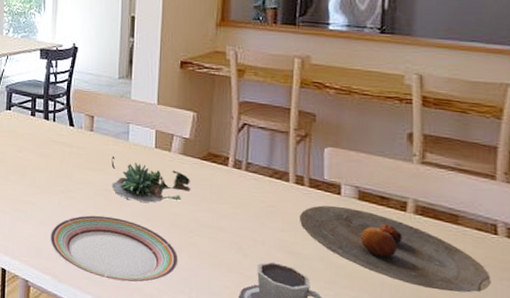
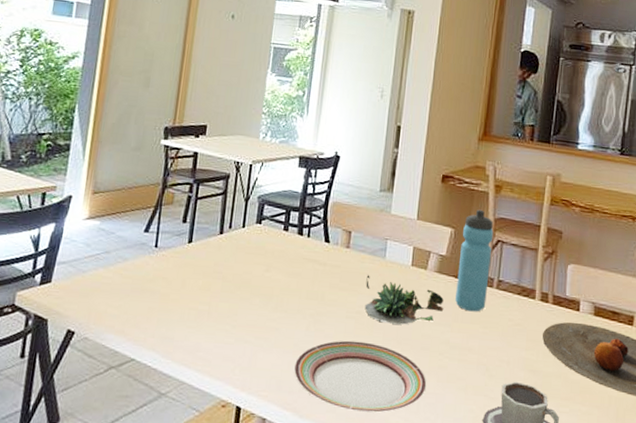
water bottle: none [202,93,239,193] -> present [455,209,494,312]

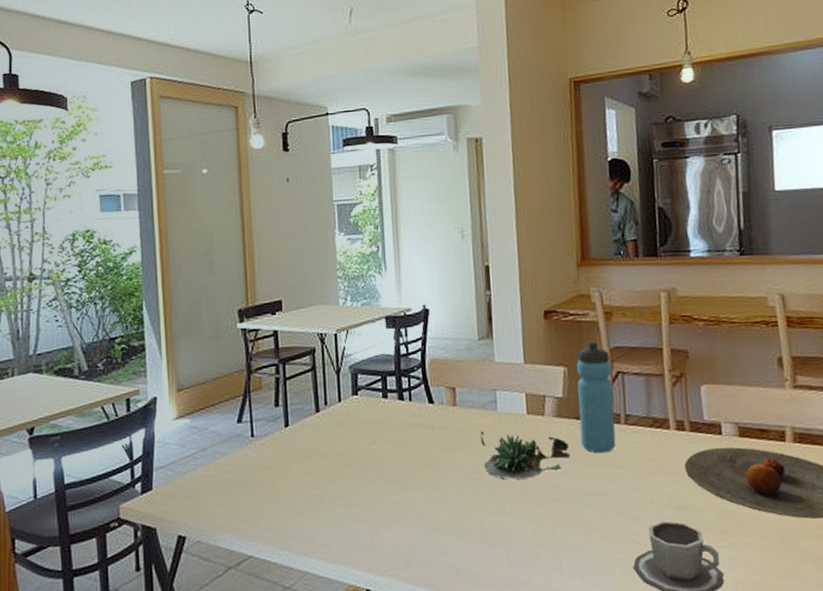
plate: present [293,340,427,413] -> none [419,502,566,577]

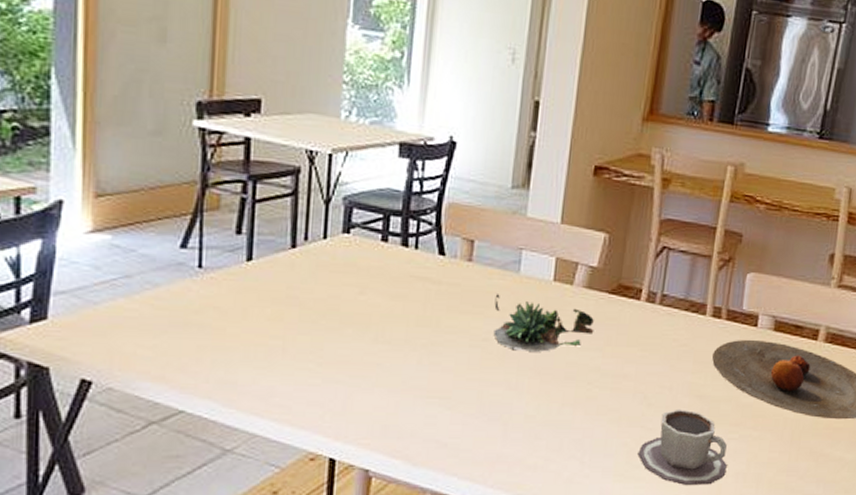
water bottle: present [577,341,616,454] -> none [608,209,658,333]

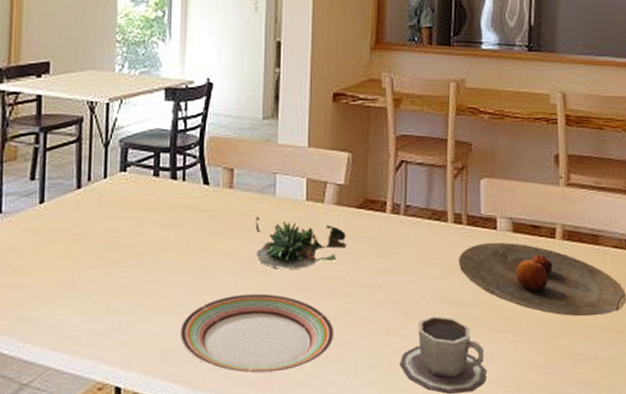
plate: none [402,373,572,454] -> present [179,293,335,374]

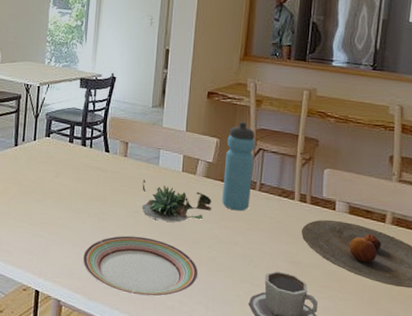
water bottle: none [359,128,396,245] -> present [222,121,255,211]

